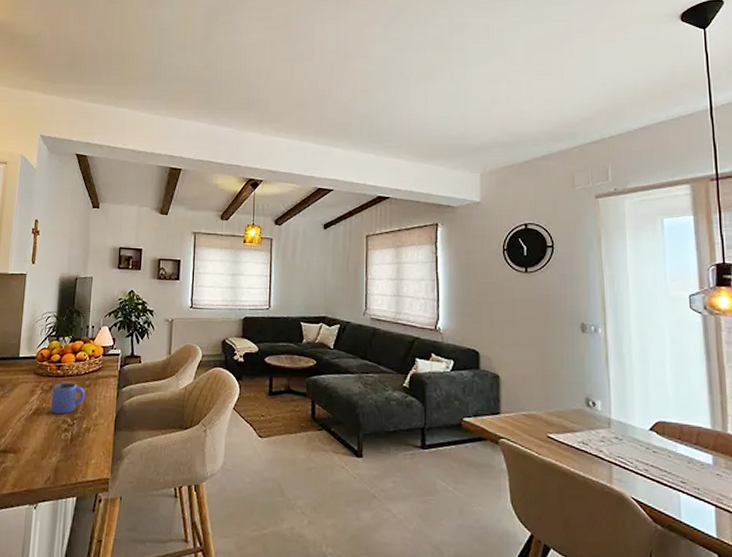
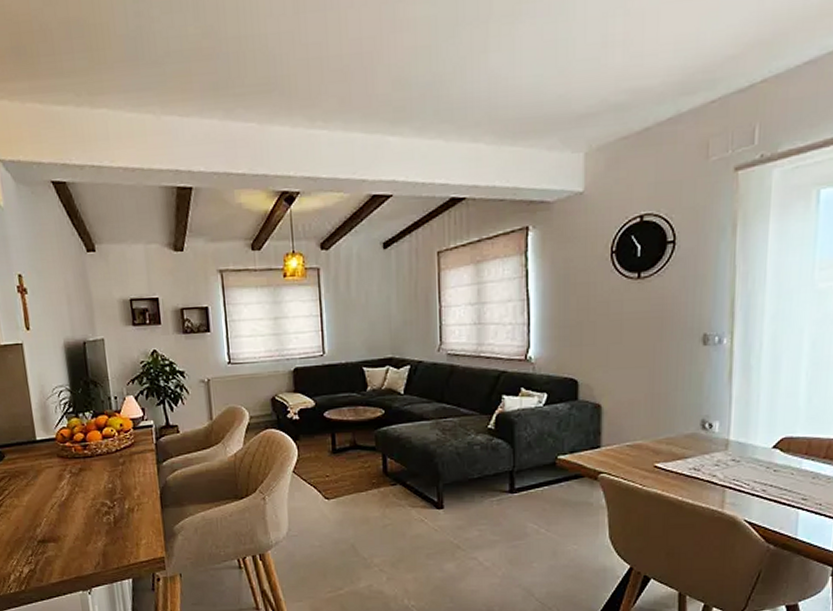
mug: present [50,382,85,415] -> none [81,462,121,498]

